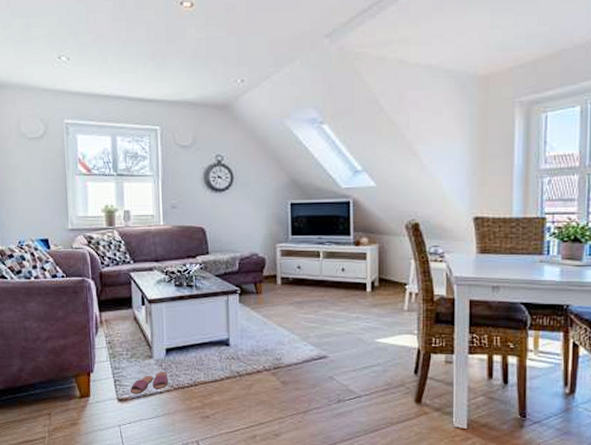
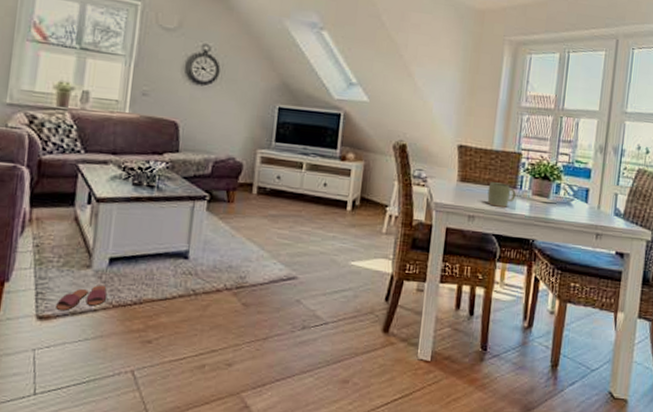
mug: none [511,250,543,275] -> present [487,182,516,207]

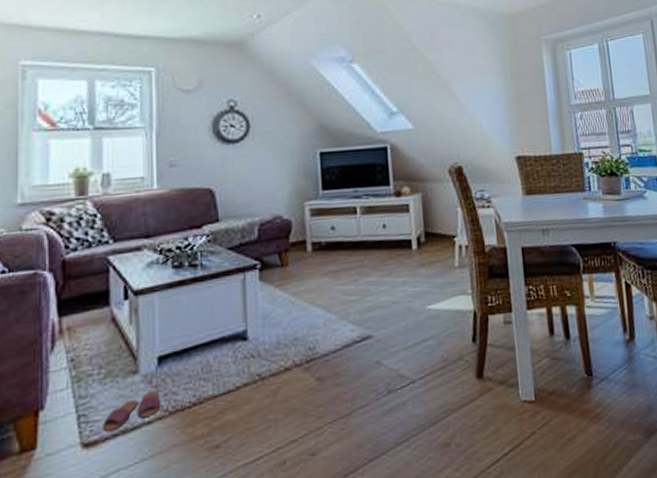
mug: present [487,182,516,207] -> none [556,188,586,215]

